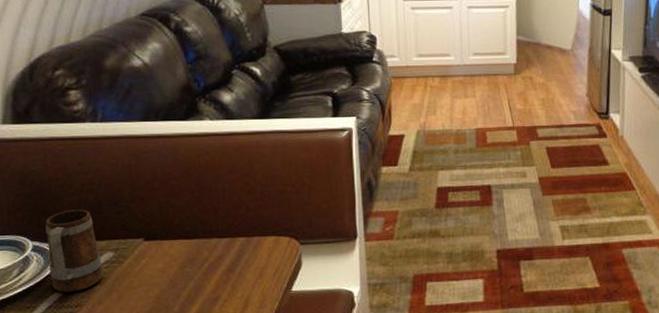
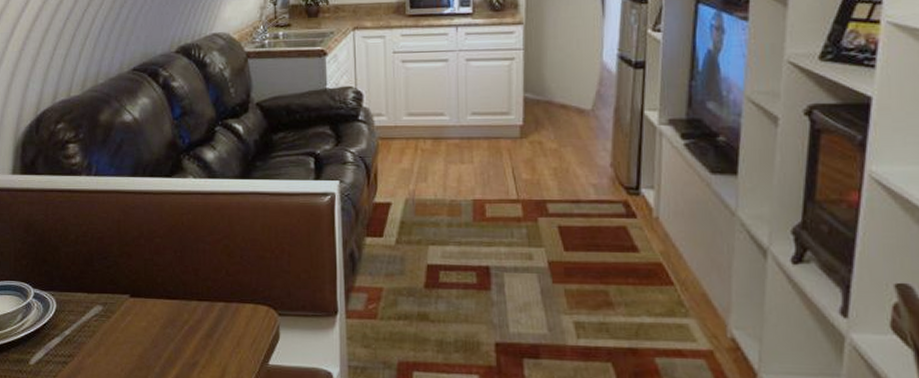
mug: present [46,209,103,292] -> none [45,260,93,342]

